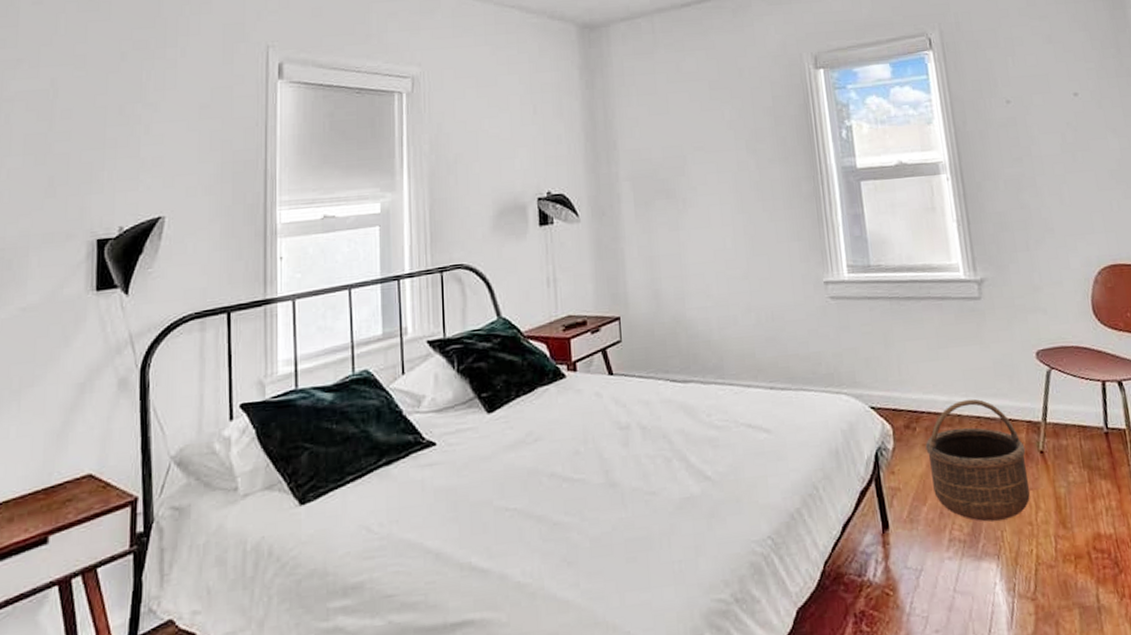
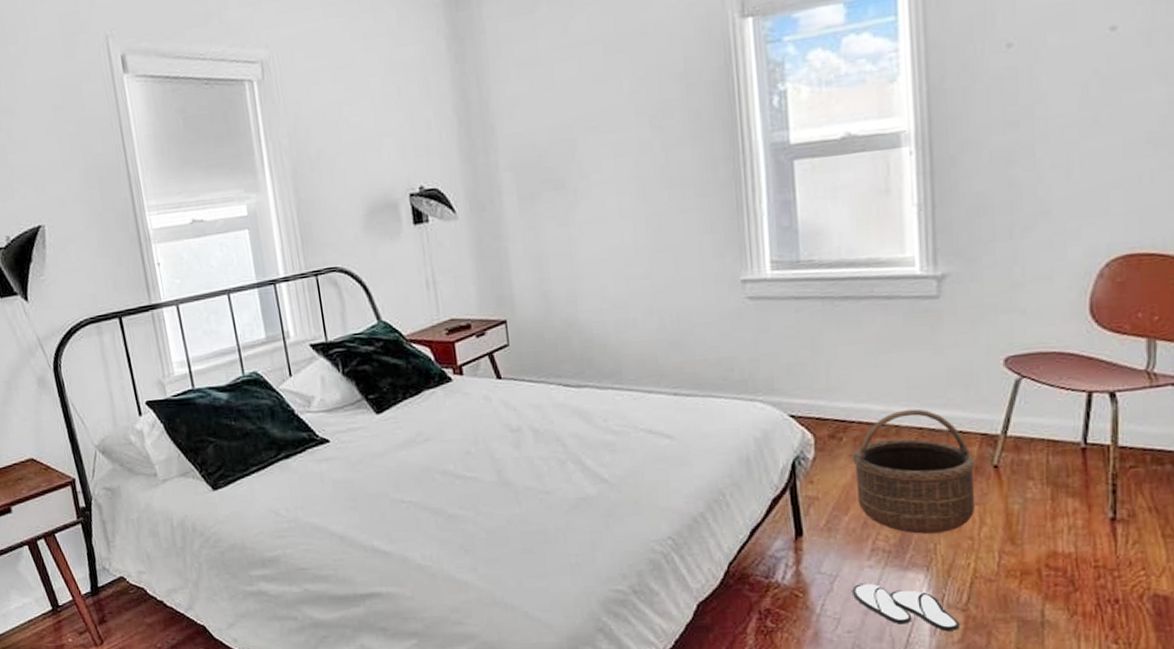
slippers: none [936,576,1032,623] -> present [853,583,960,631]

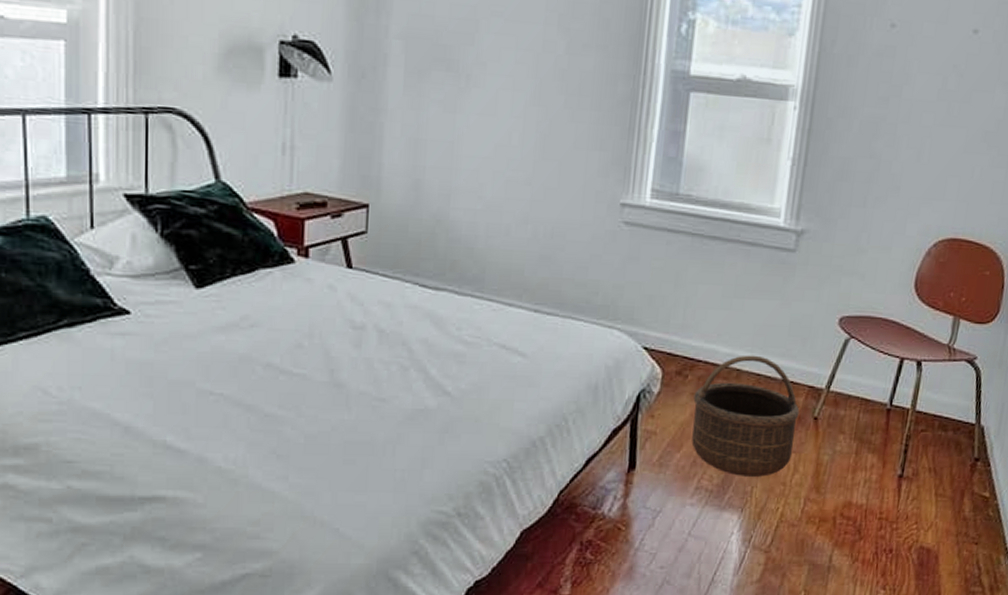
slippers: present [853,583,960,631] -> none [671,521,761,571]

